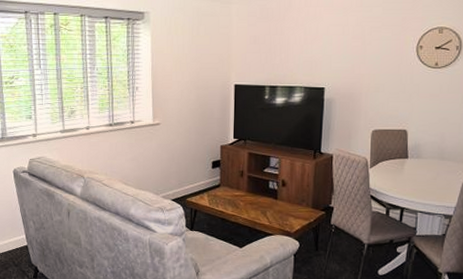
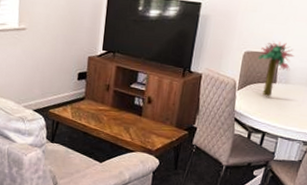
flower bouquet: none [386,118,423,173] -> present [257,41,295,97]

